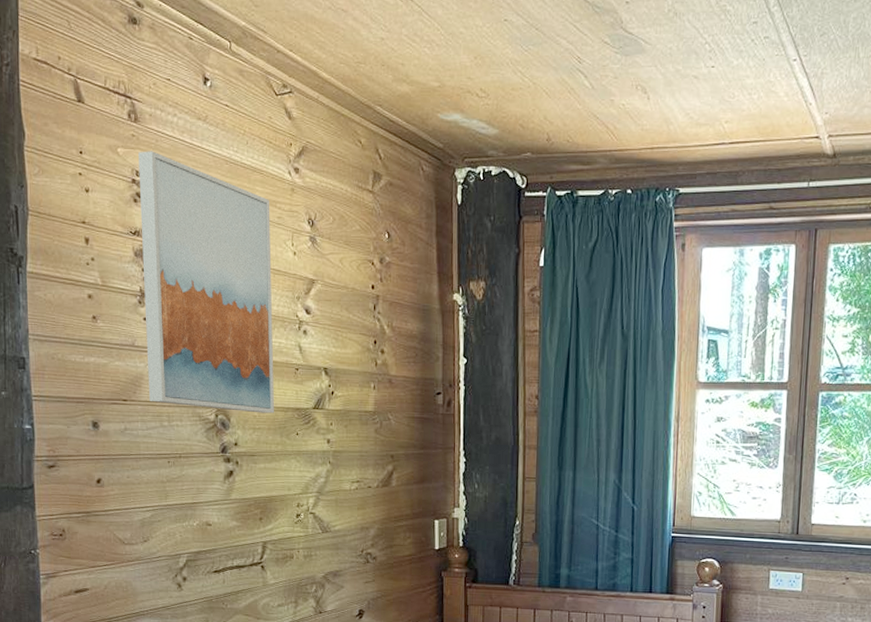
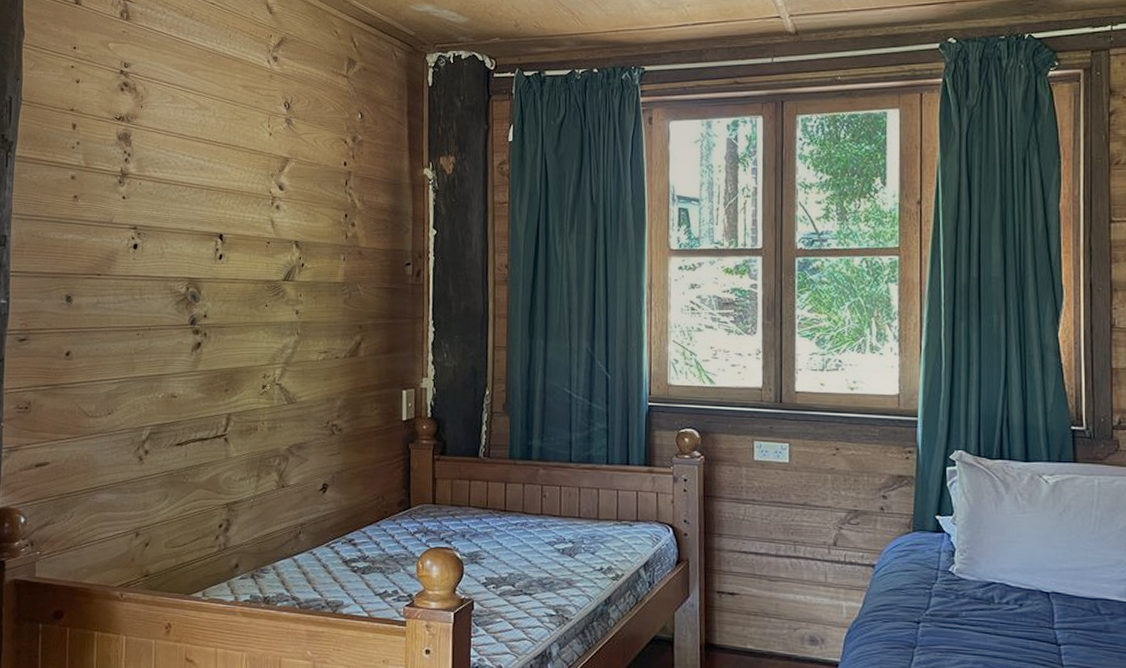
wall art: present [138,151,275,414] -> none [122,45,249,286]

